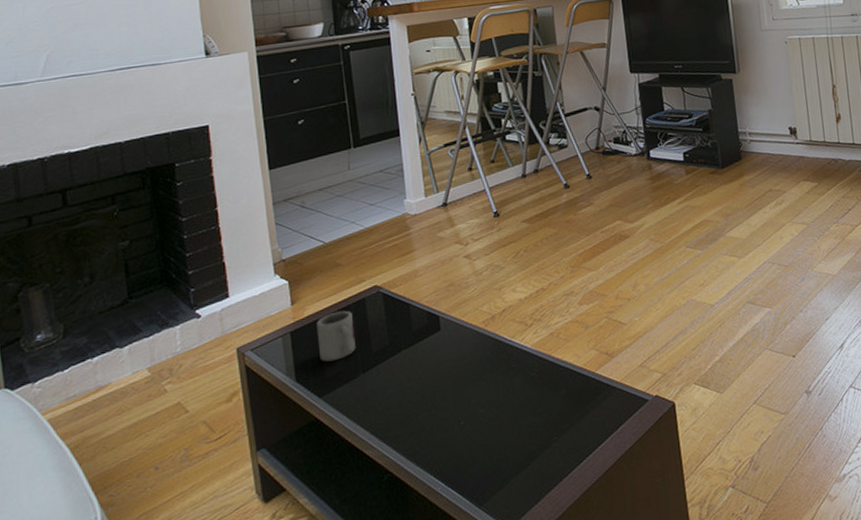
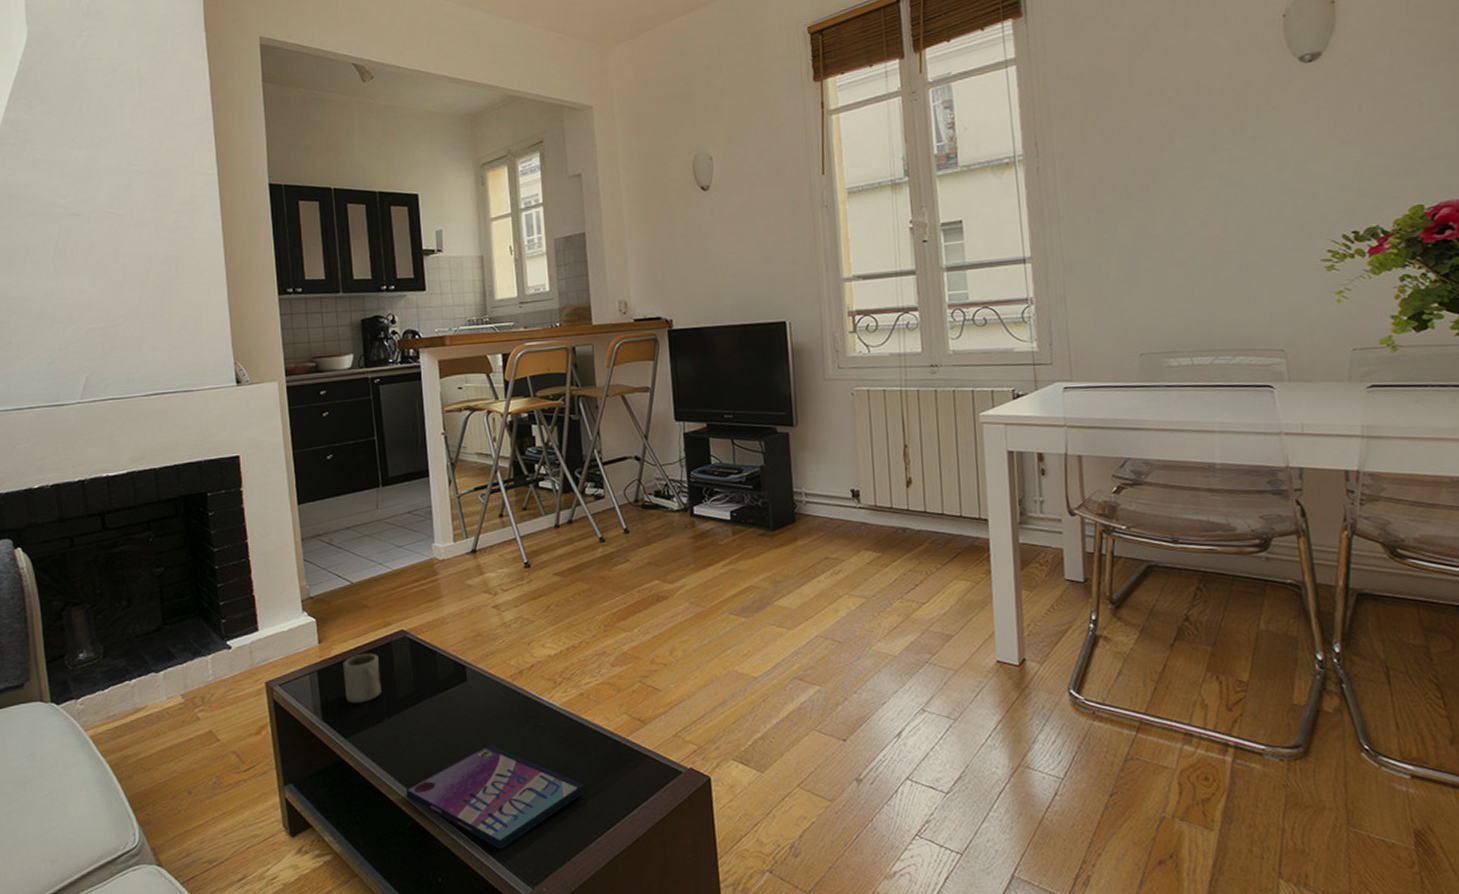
video game case: none [382,390,557,494] -> present [406,744,585,850]

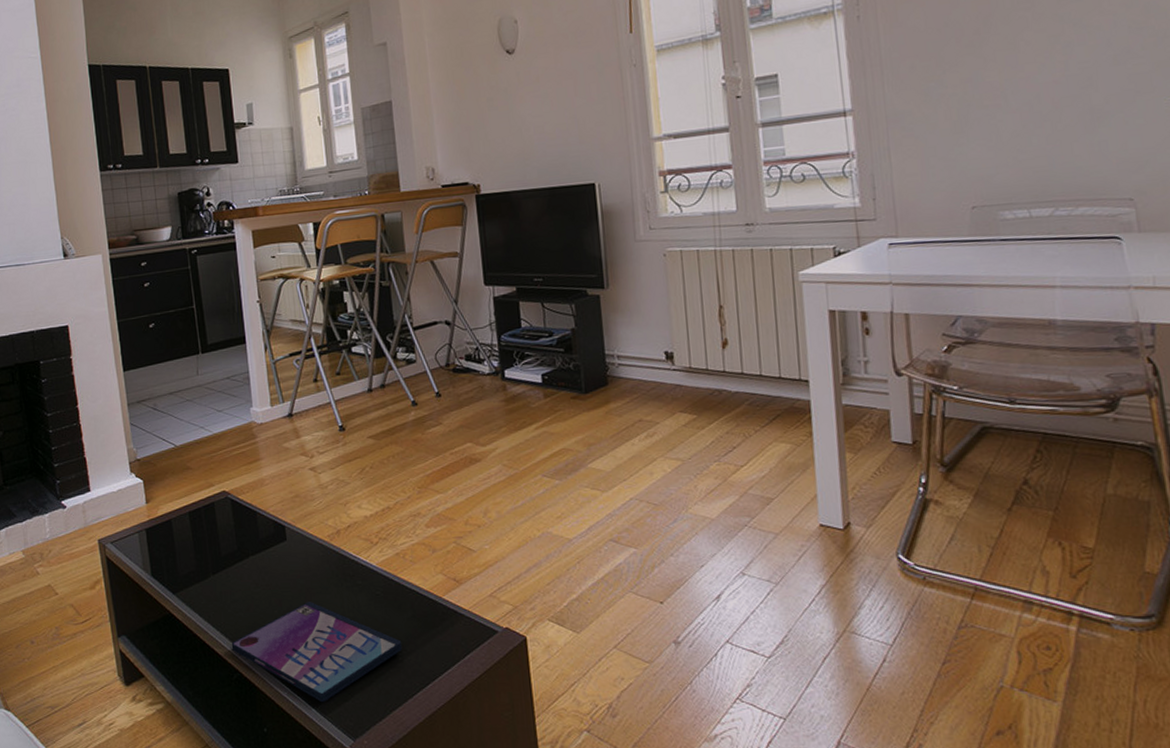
cup: present [343,653,382,703] -> none [169,513,206,561]

